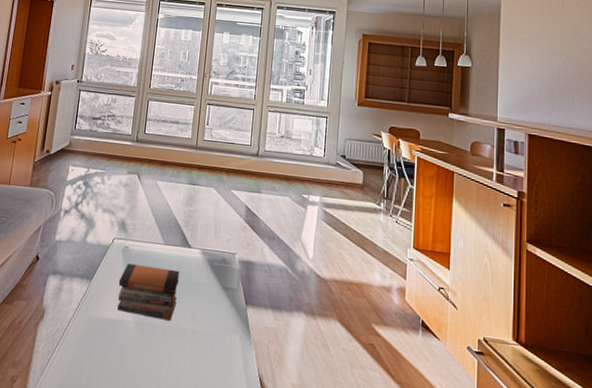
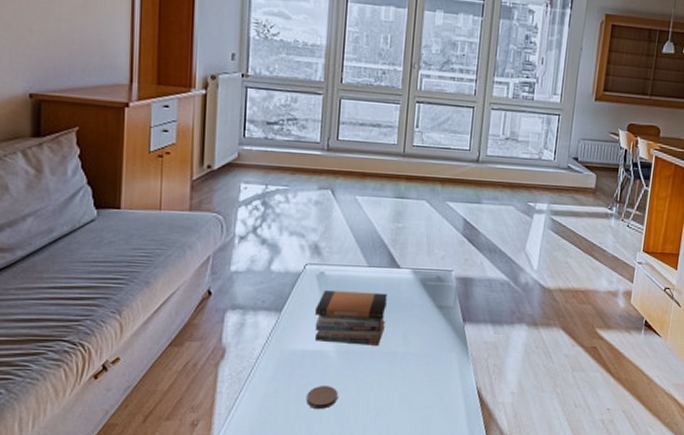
coaster: none [106,355,134,379] -> present [306,386,338,409]

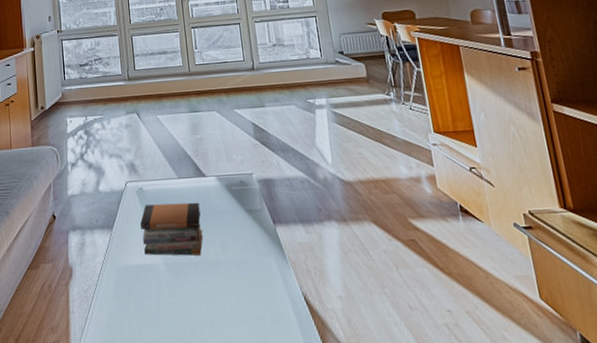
coaster: present [306,386,338,409] -> none [146,300,173,324]

